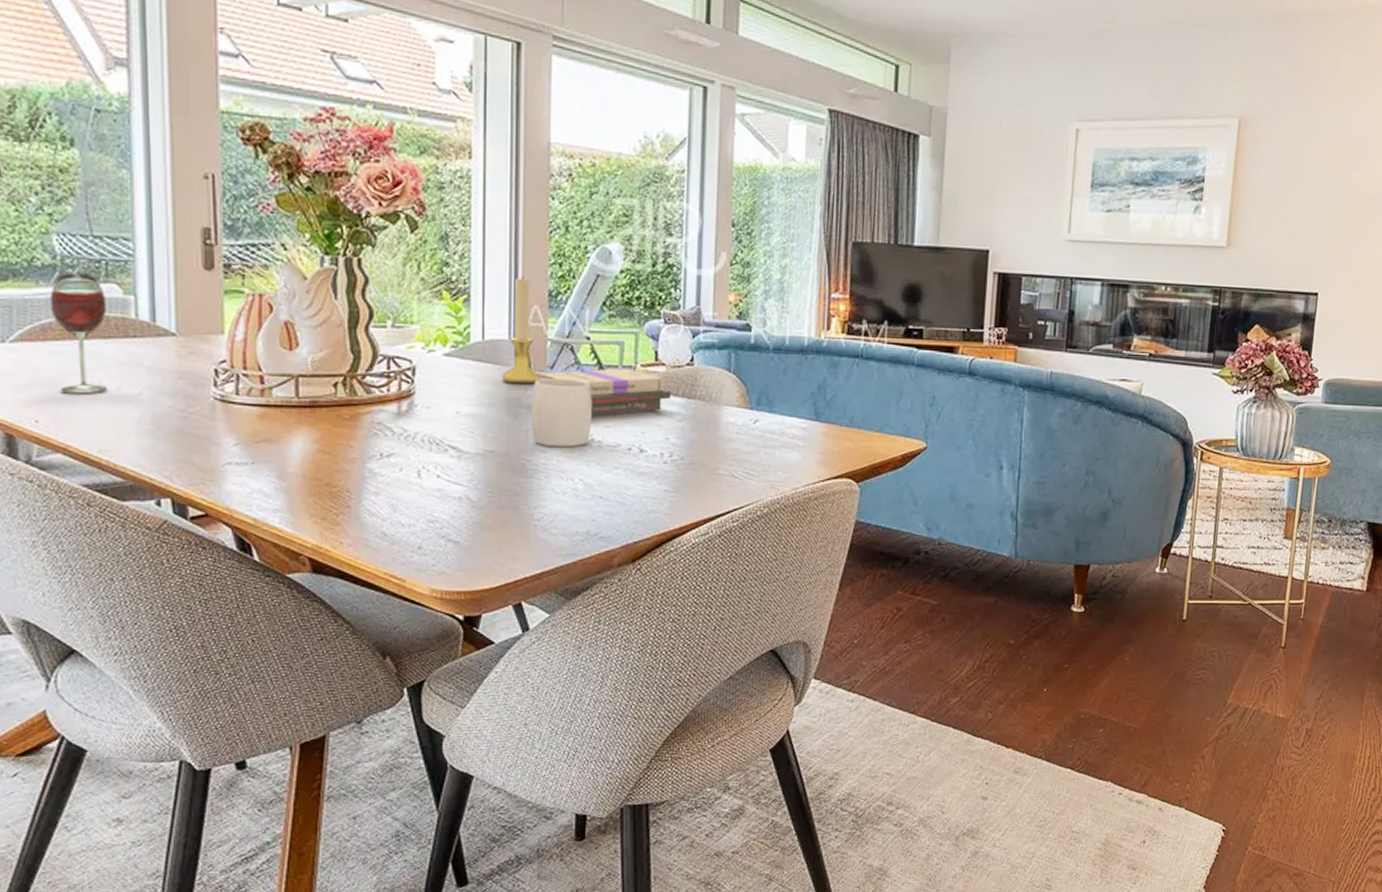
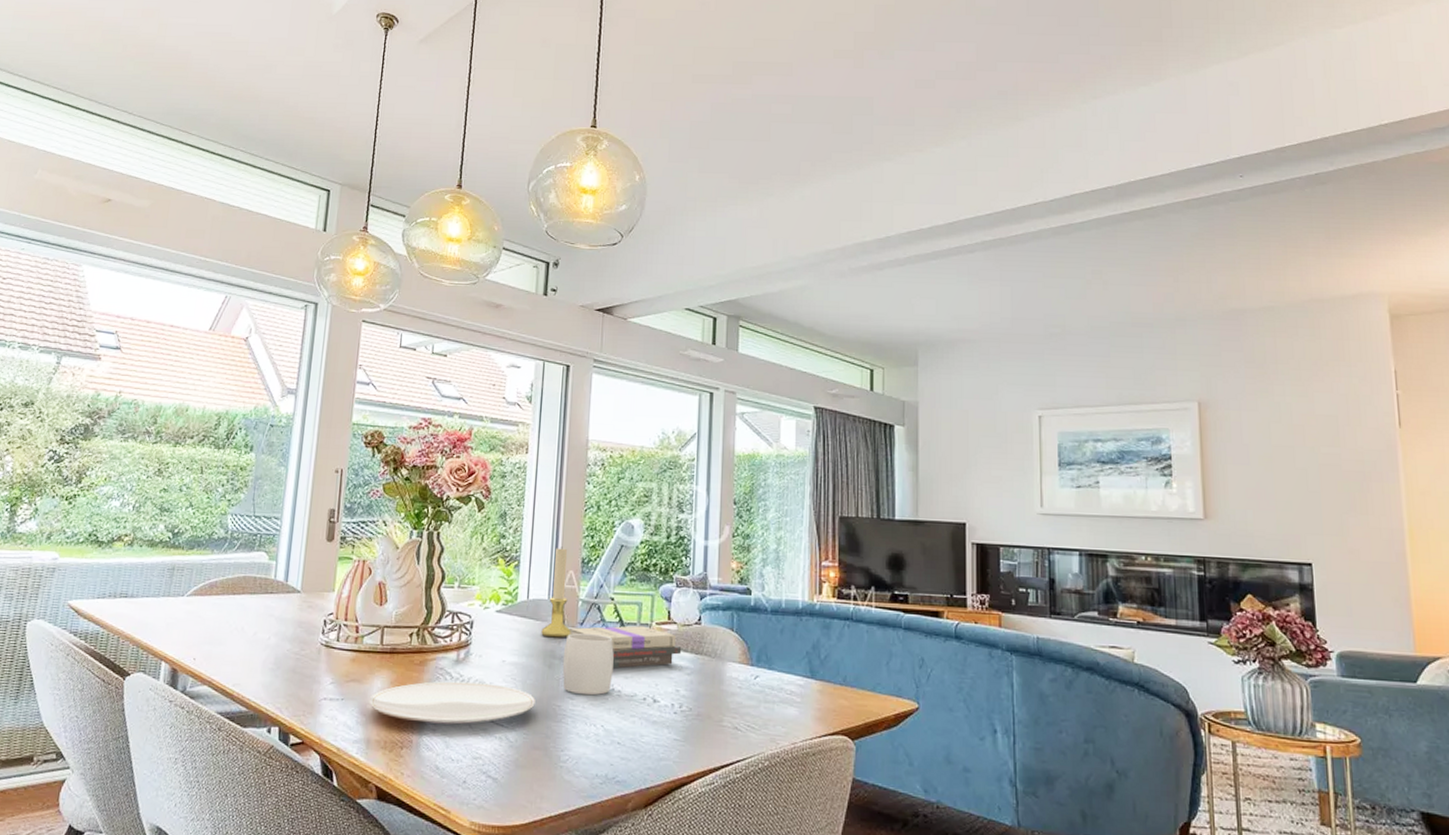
wineglass: present [50,273,107,394] -> none [214,544,257,638]
plate: none [288,437,500,486] -> present [368,681,535,725]

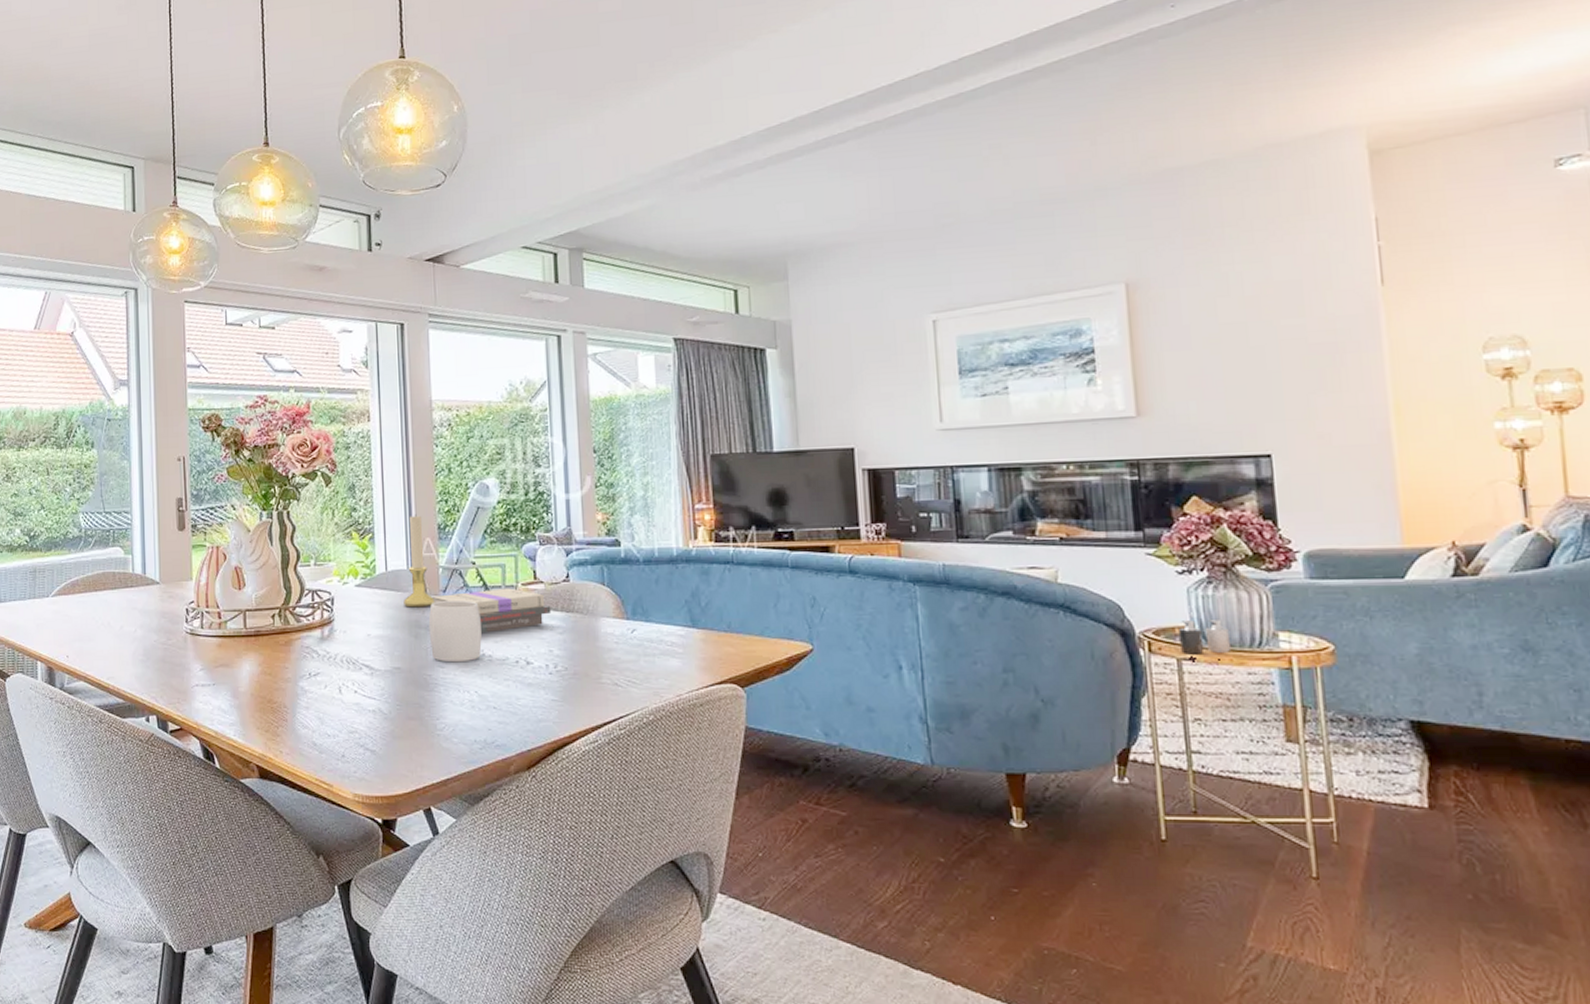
plate: present [368,681,535,725] -> none [239,658,405,701]
candle: none [1234,706,1276,740] -> present [1179,618,1230,654]

